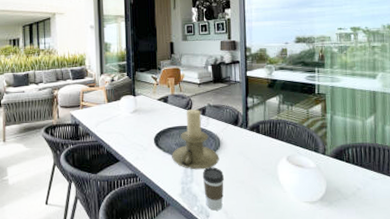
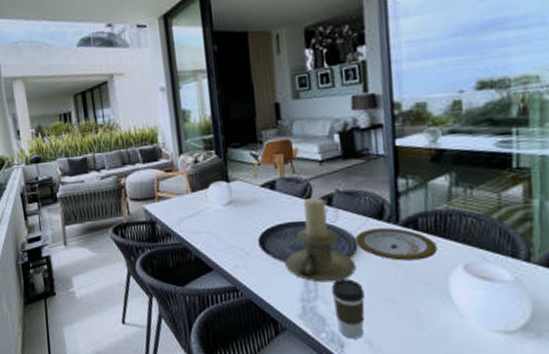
plate: none [220,131,271,154] -> present [355,227,438,261]

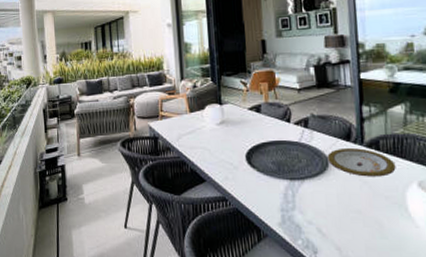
candle holder: present [285,198,357,283] -> none [268,121,328,195]
coffee cup: present [331,279,365,339] -> none [306,192,335,246]

